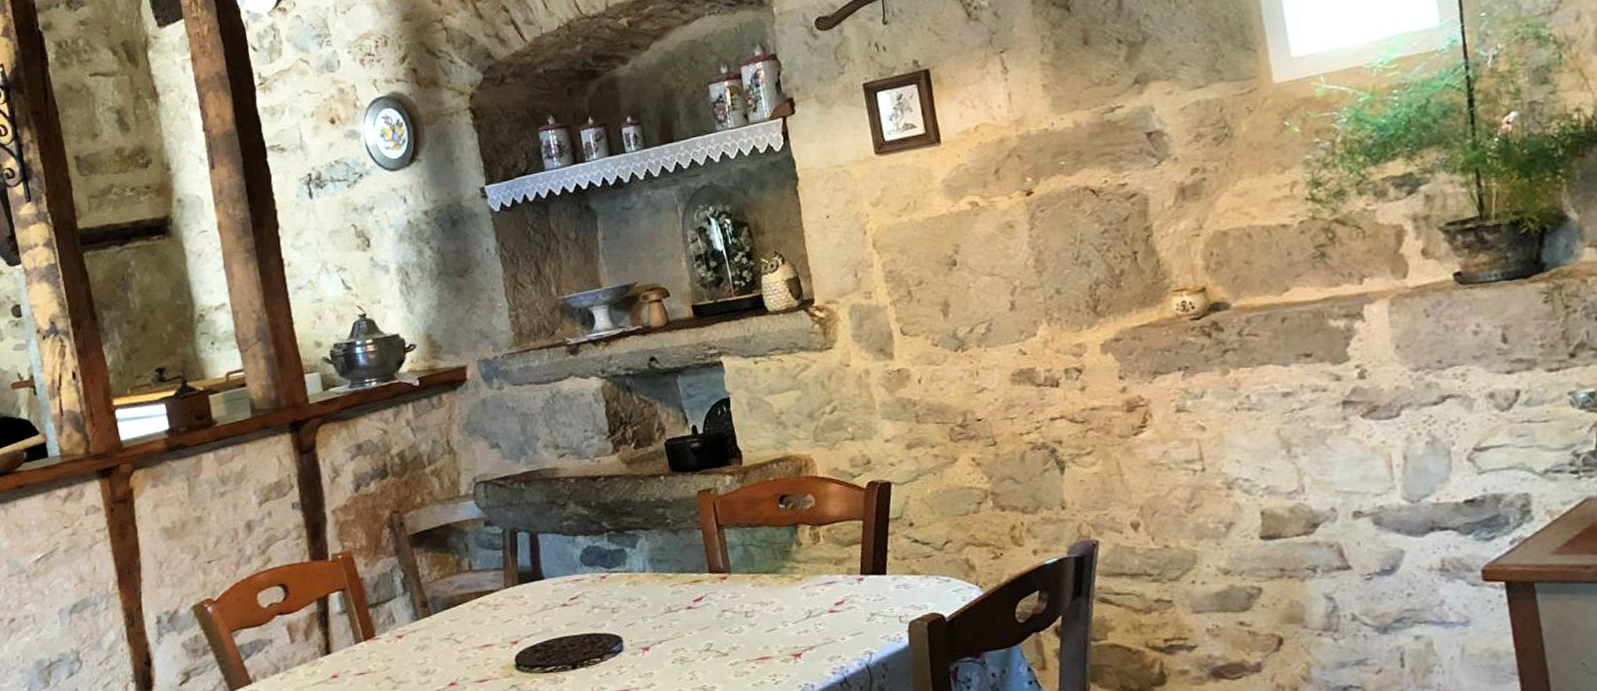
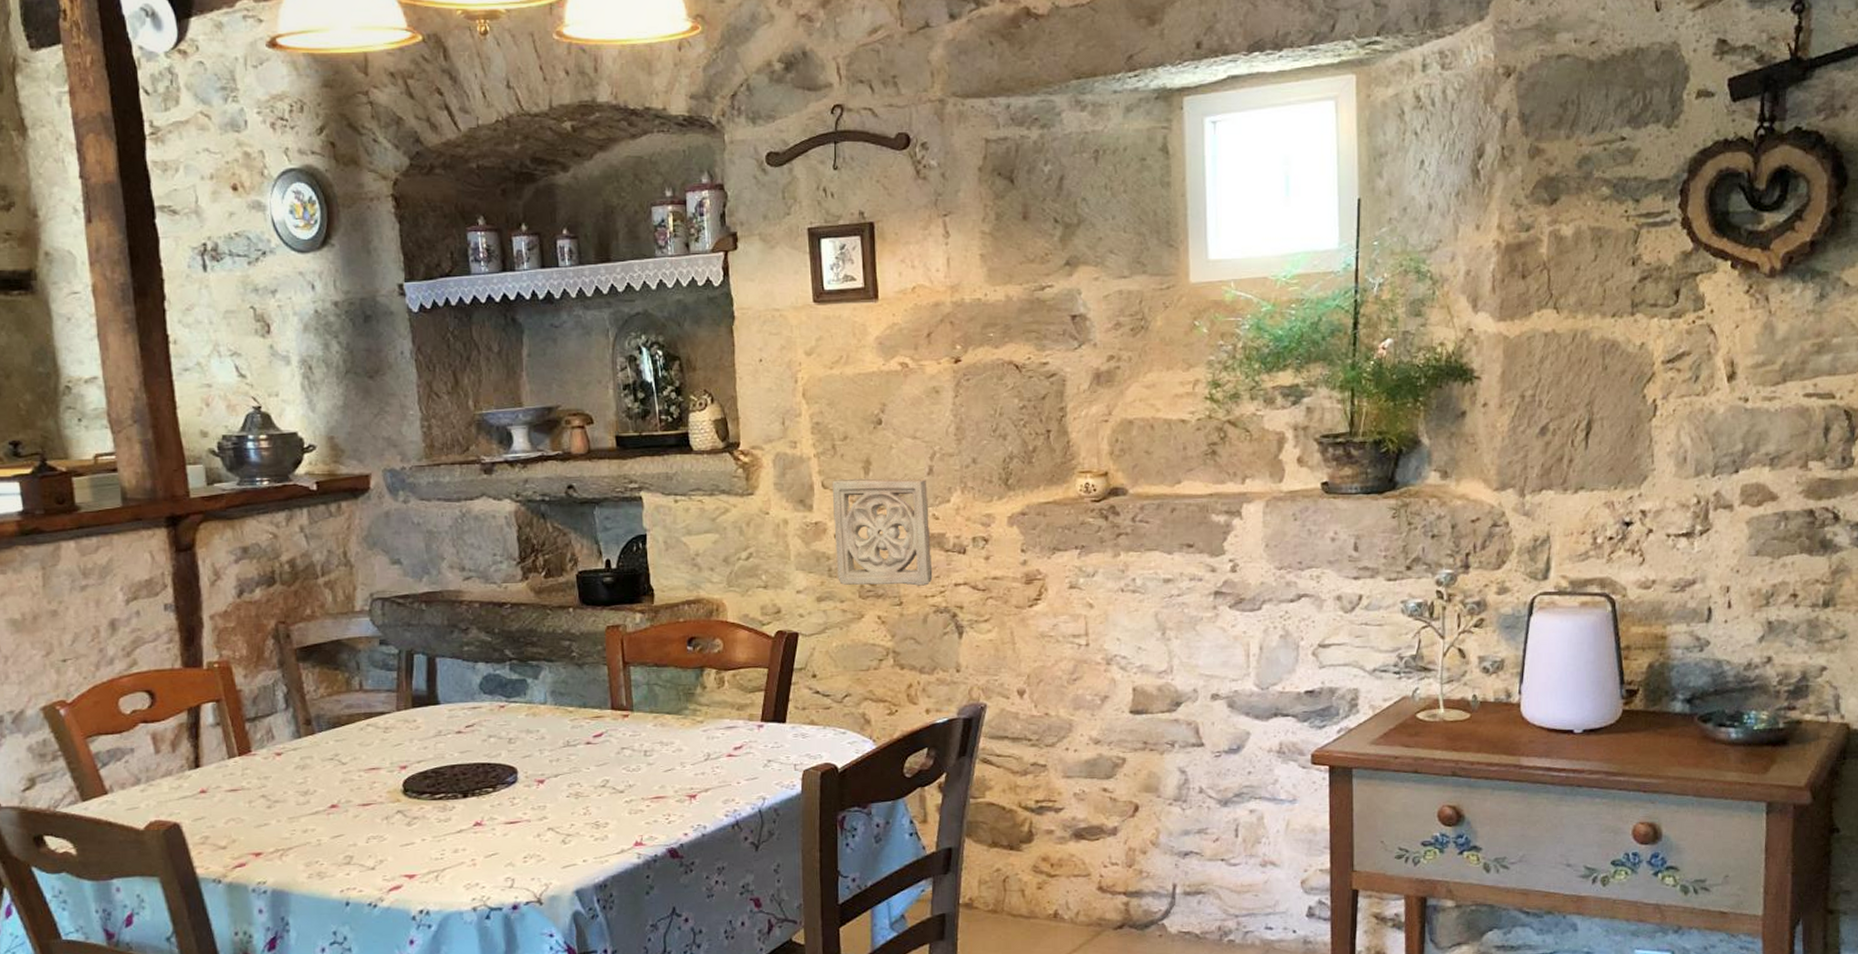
wall ornament: none [911,314,1026,430] -> present [832,478,933,587]

